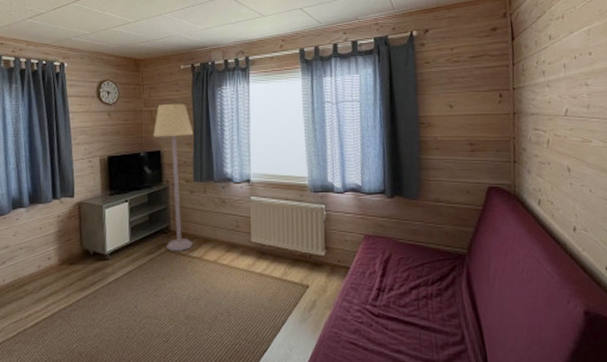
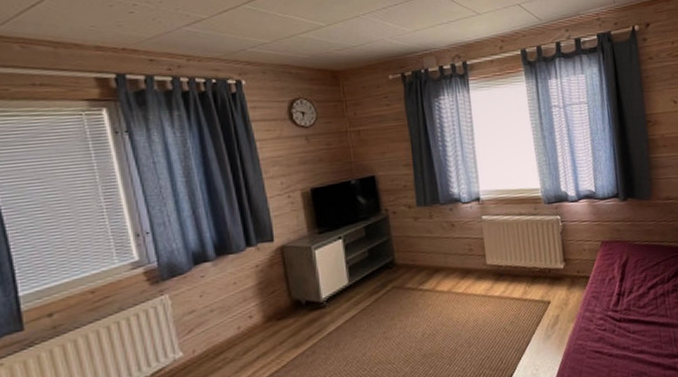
lamp: present [153,103,194,251] -> none [363,119,423,287]

